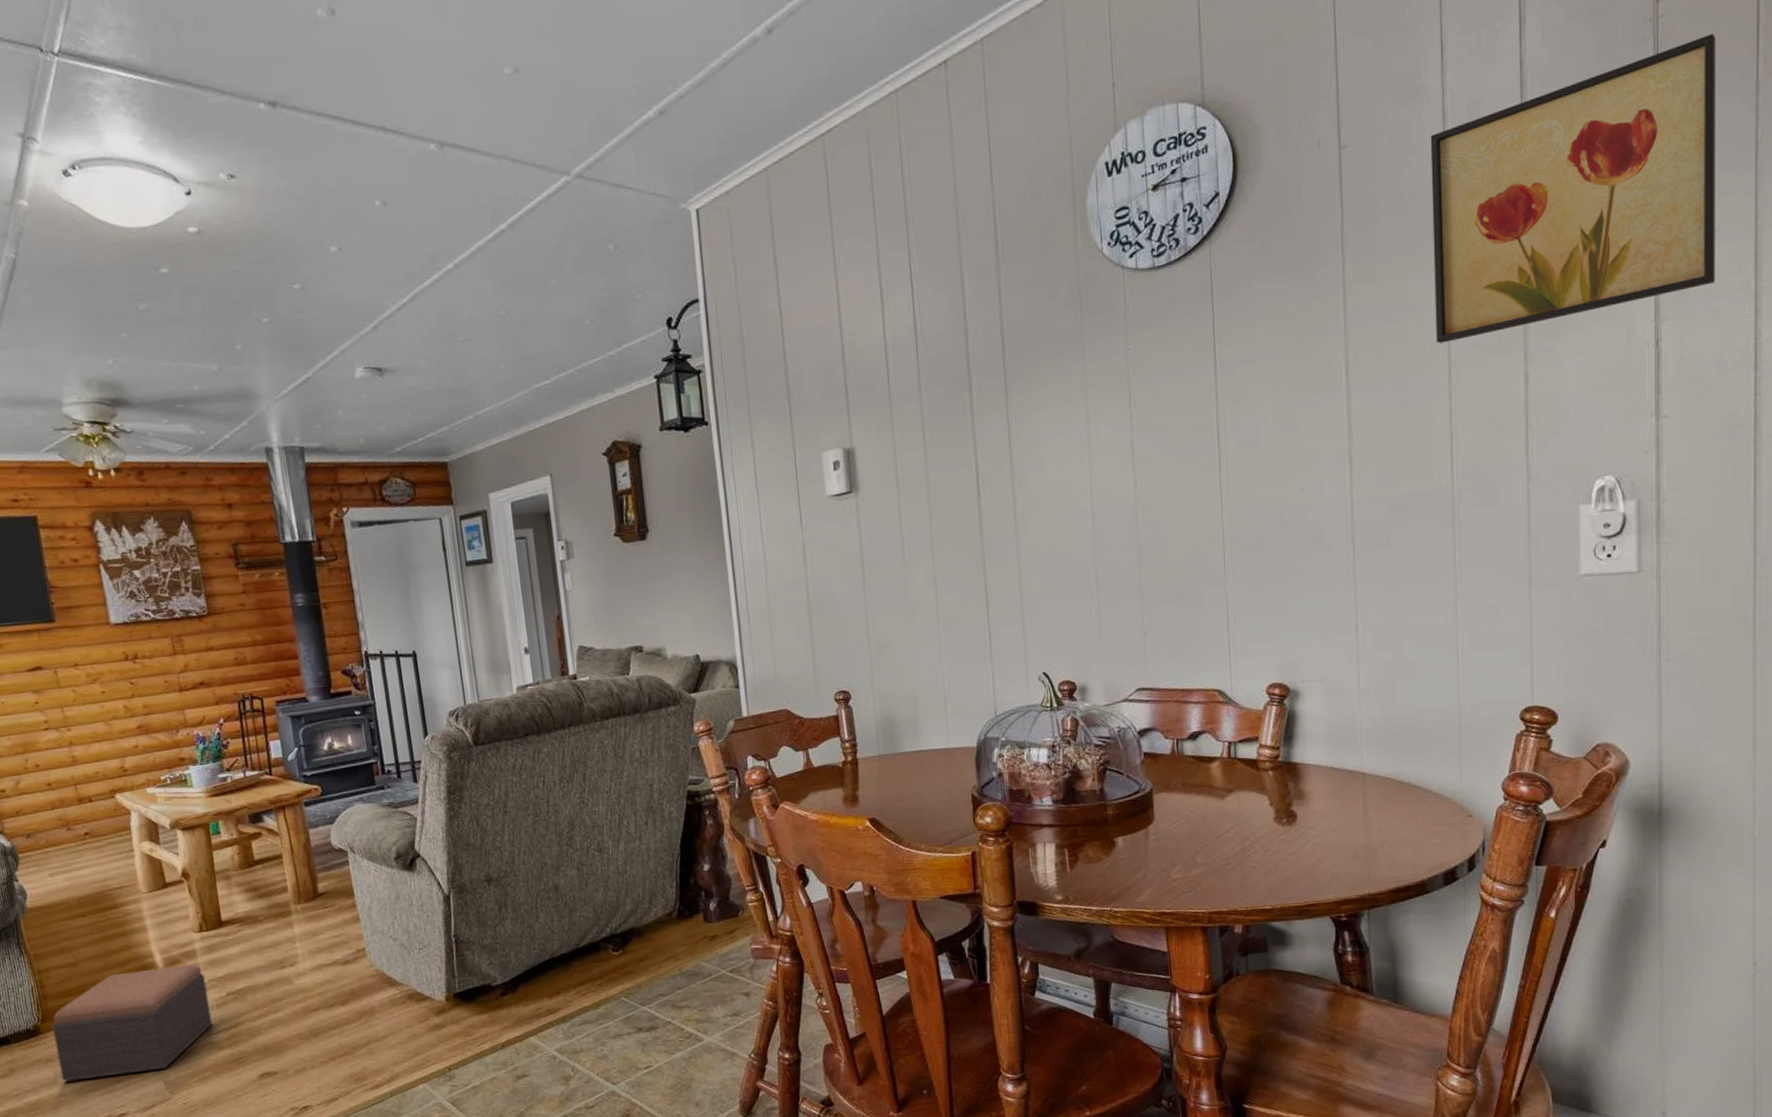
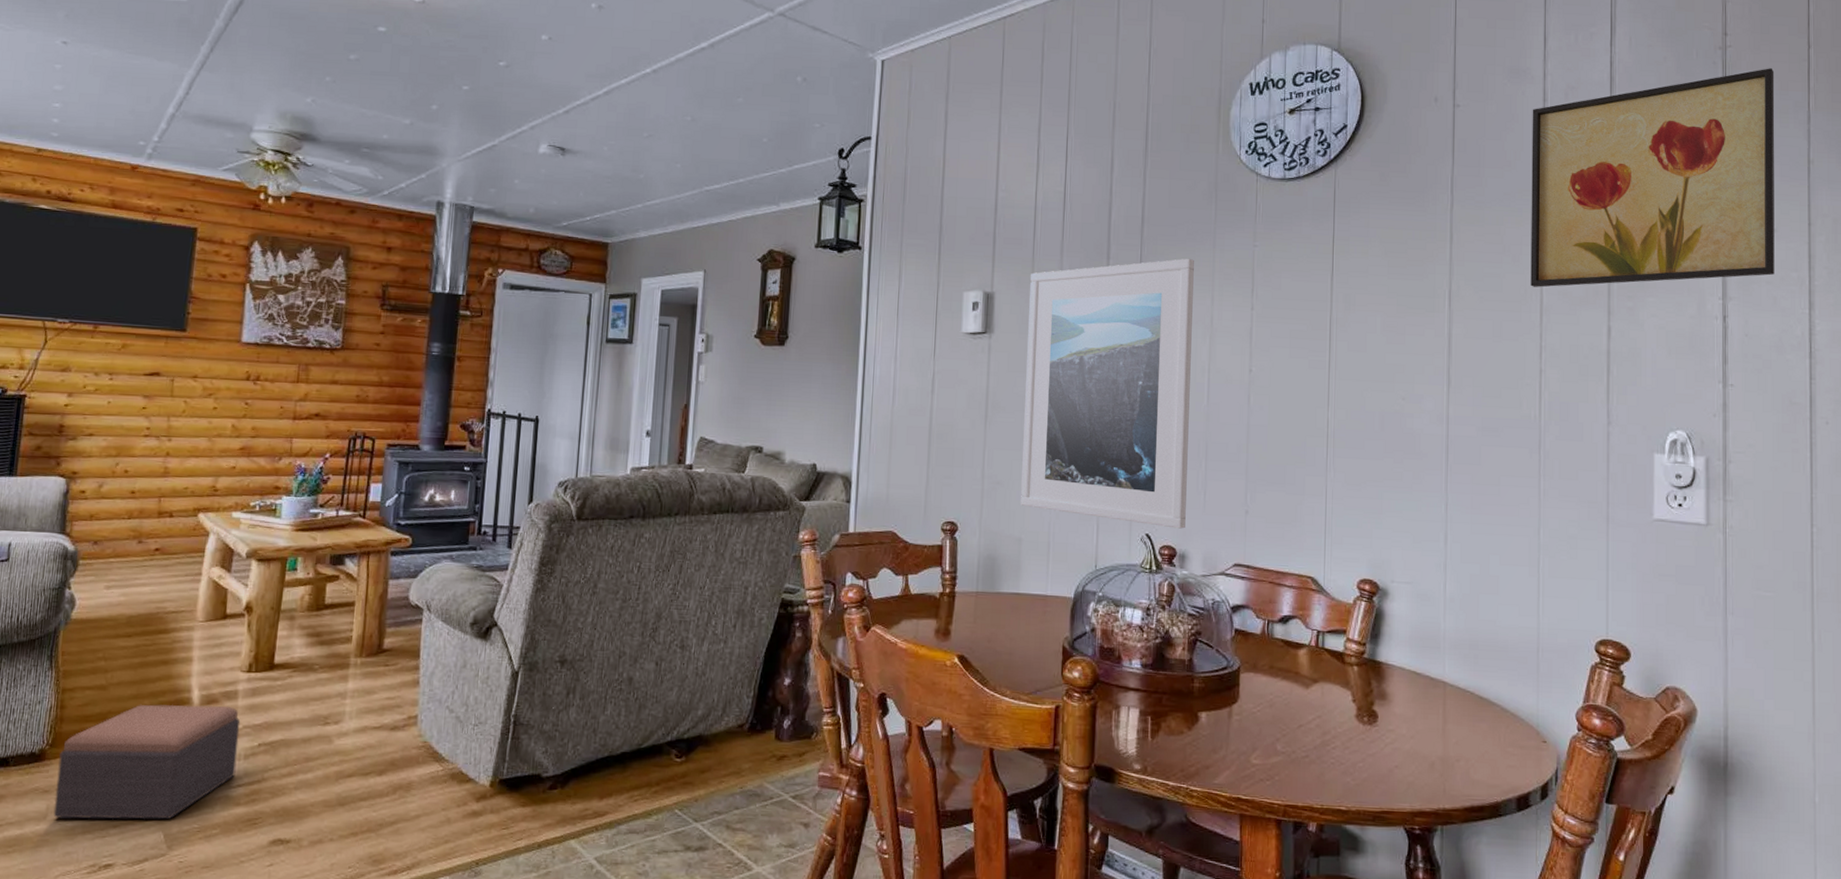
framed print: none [890,375,1083,664] -> present [1021,258,1194,529]

